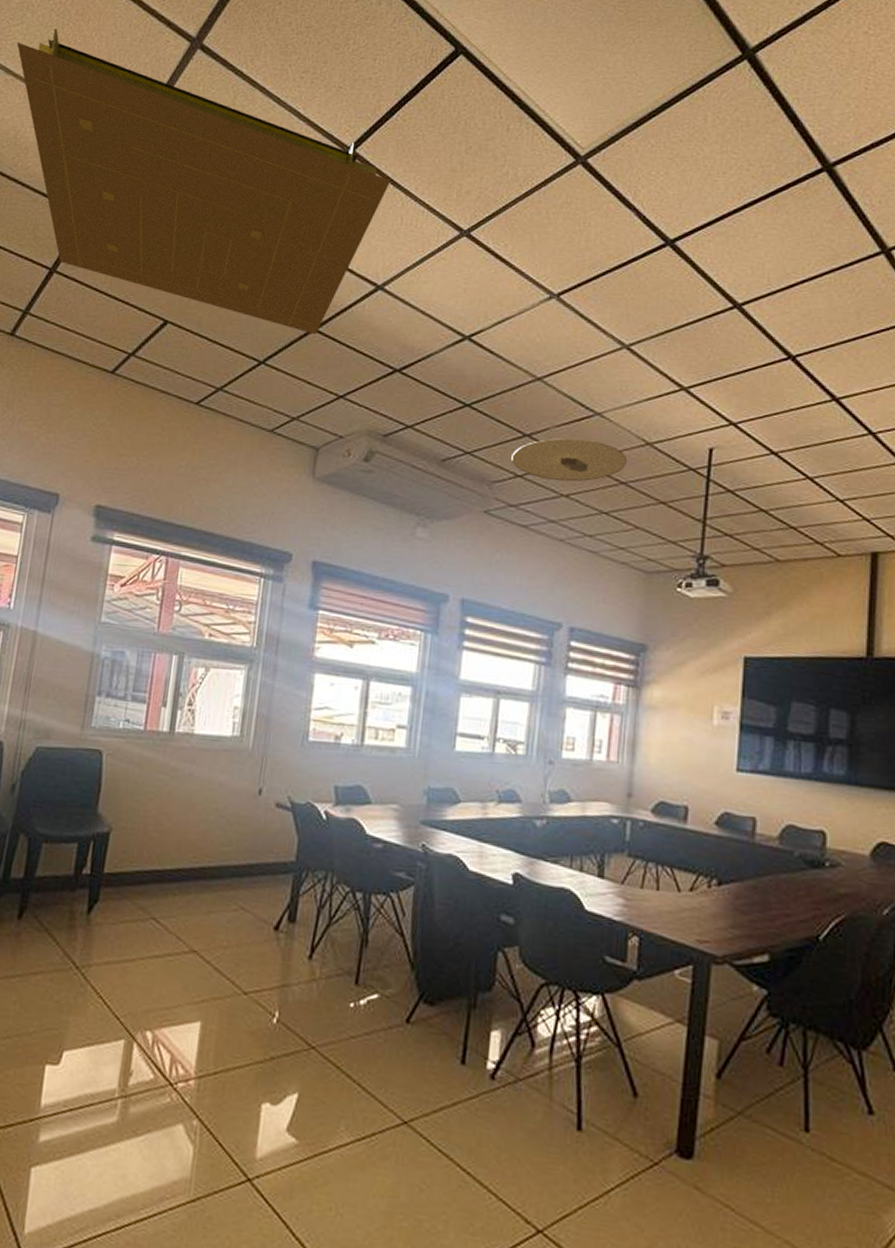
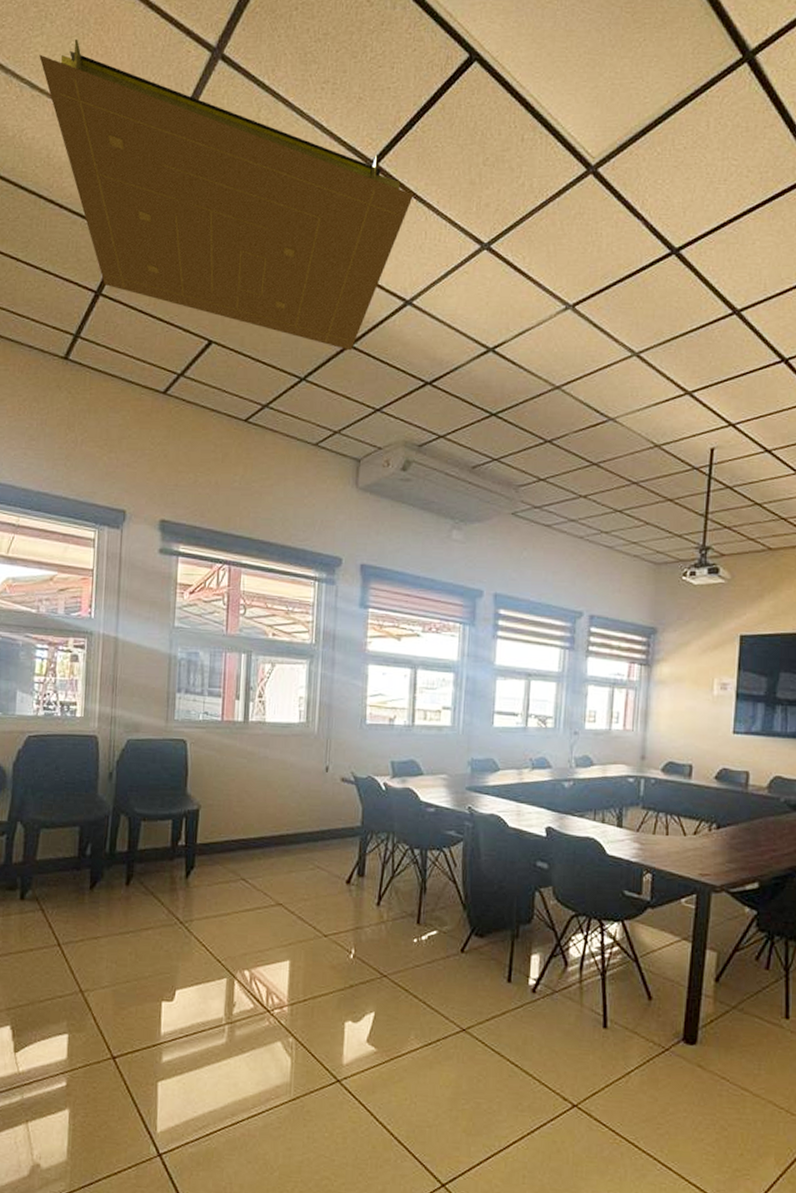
ceiling light: present [511,437,627,482] -> none [535,442,638,484]

